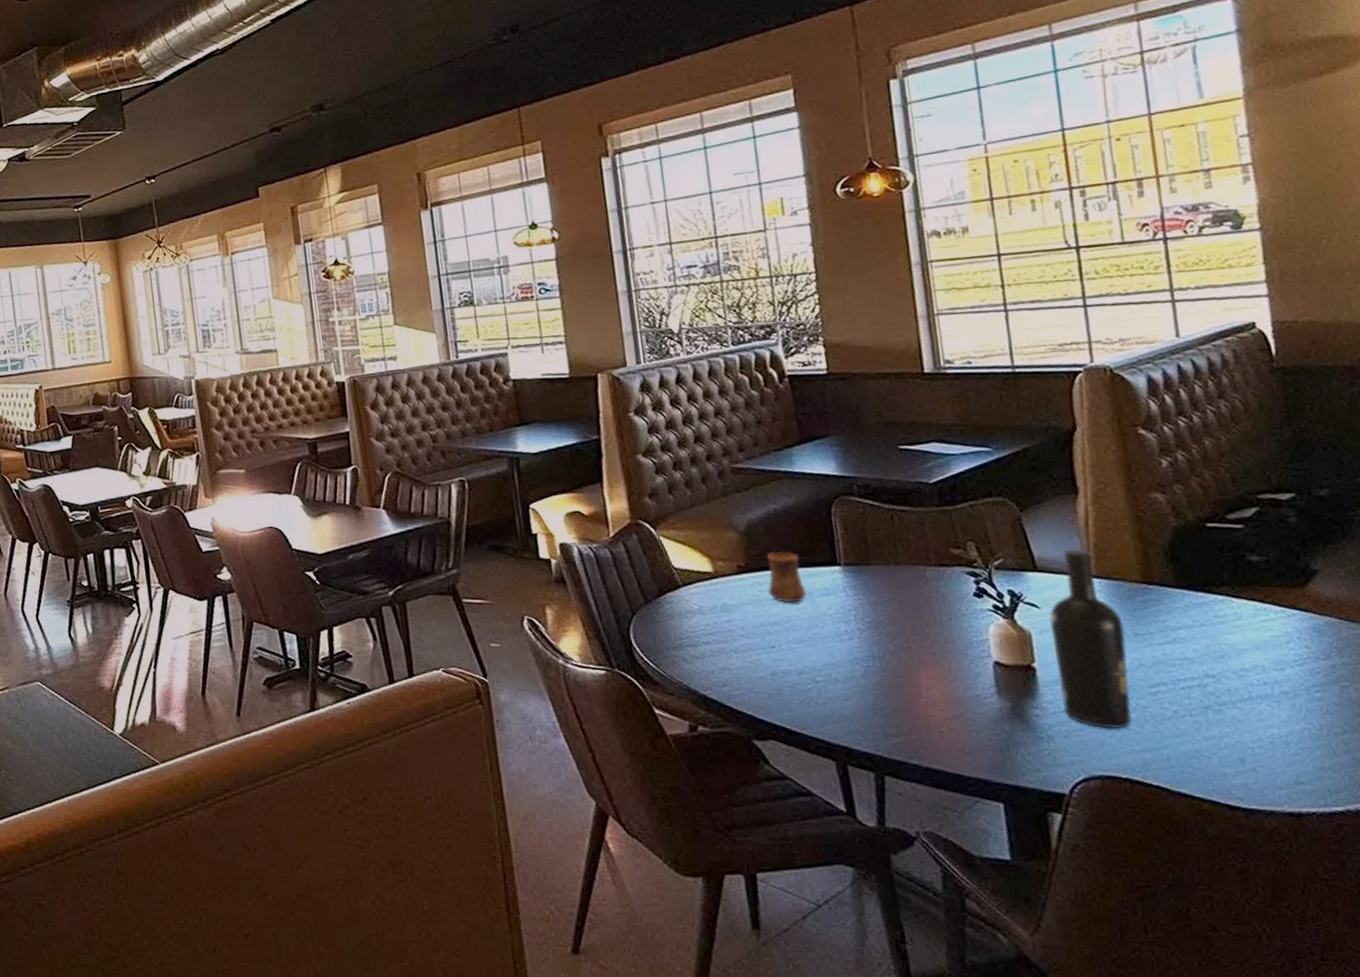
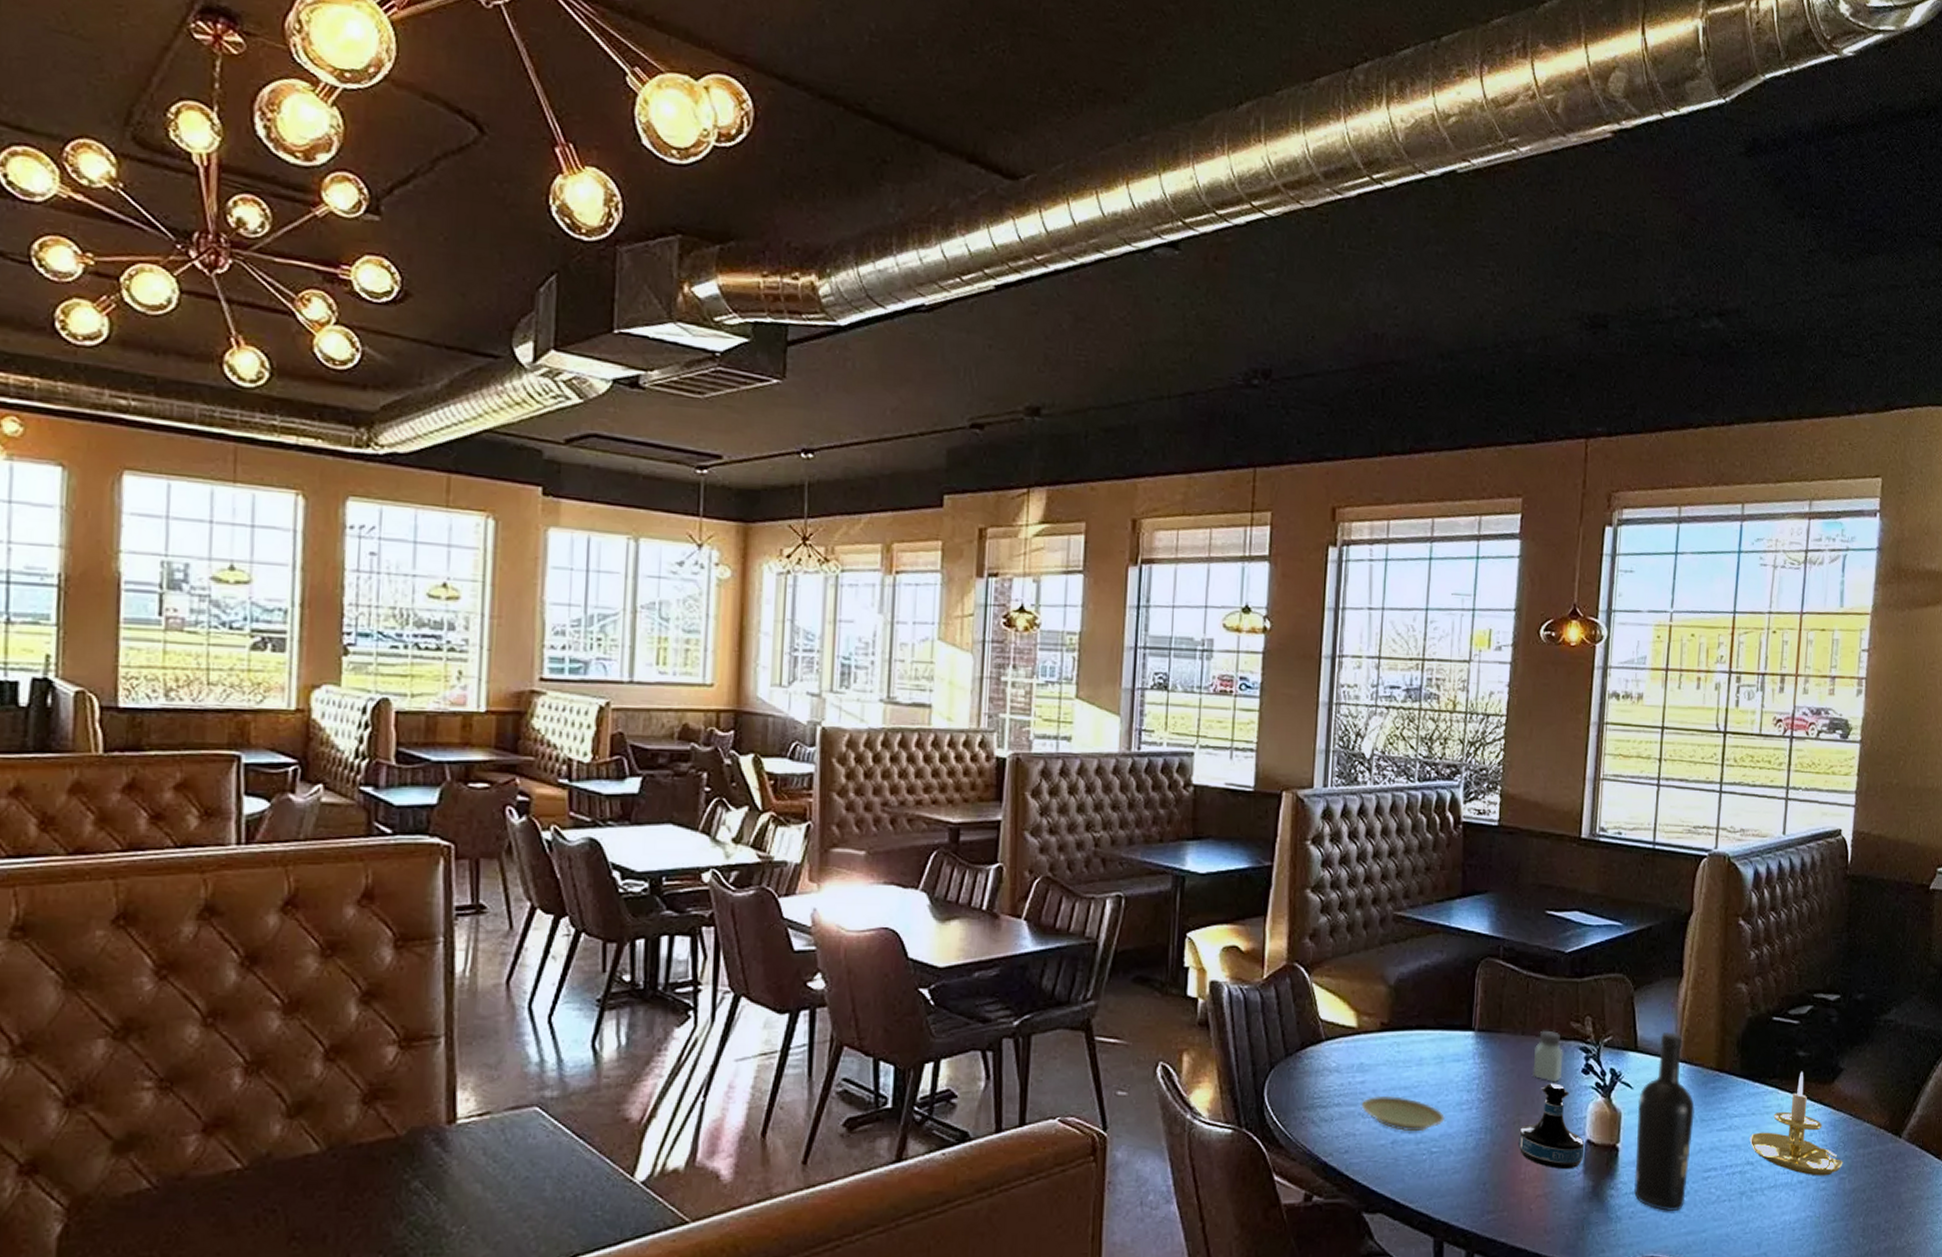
plate: none [731,631,826,663] -> present [1361,1095,1446,1132]
cup: present [766,552,807,603] -> none [1404,1011,1439,1067]
tequila bottle: none [912,608,995,692] -> present [1519,1083,1585,1170]
saltshaker: none [913,558,950,608] -> present [1533,1030,1563,1082]
candle holder: none [1203,576,1342,686] -> present [1750,1071,1843,1176]

